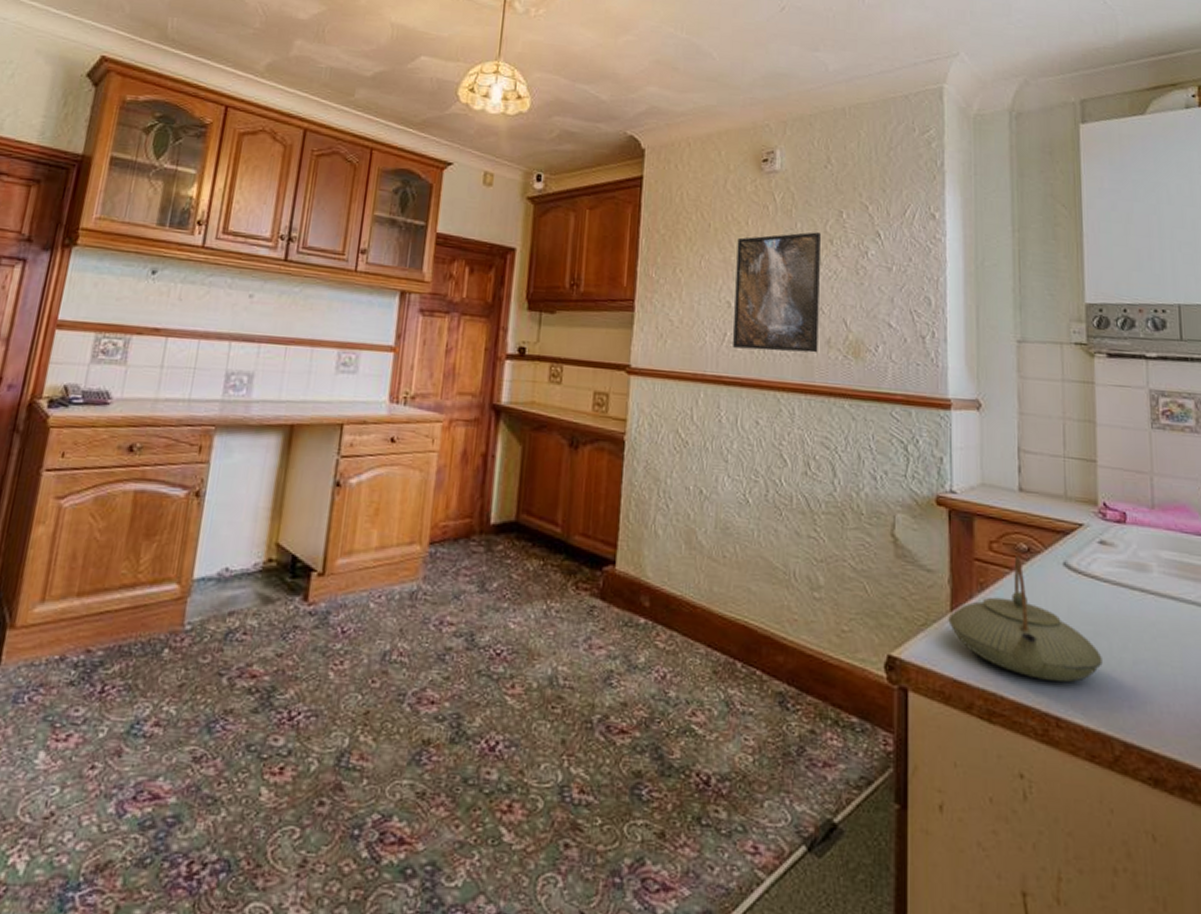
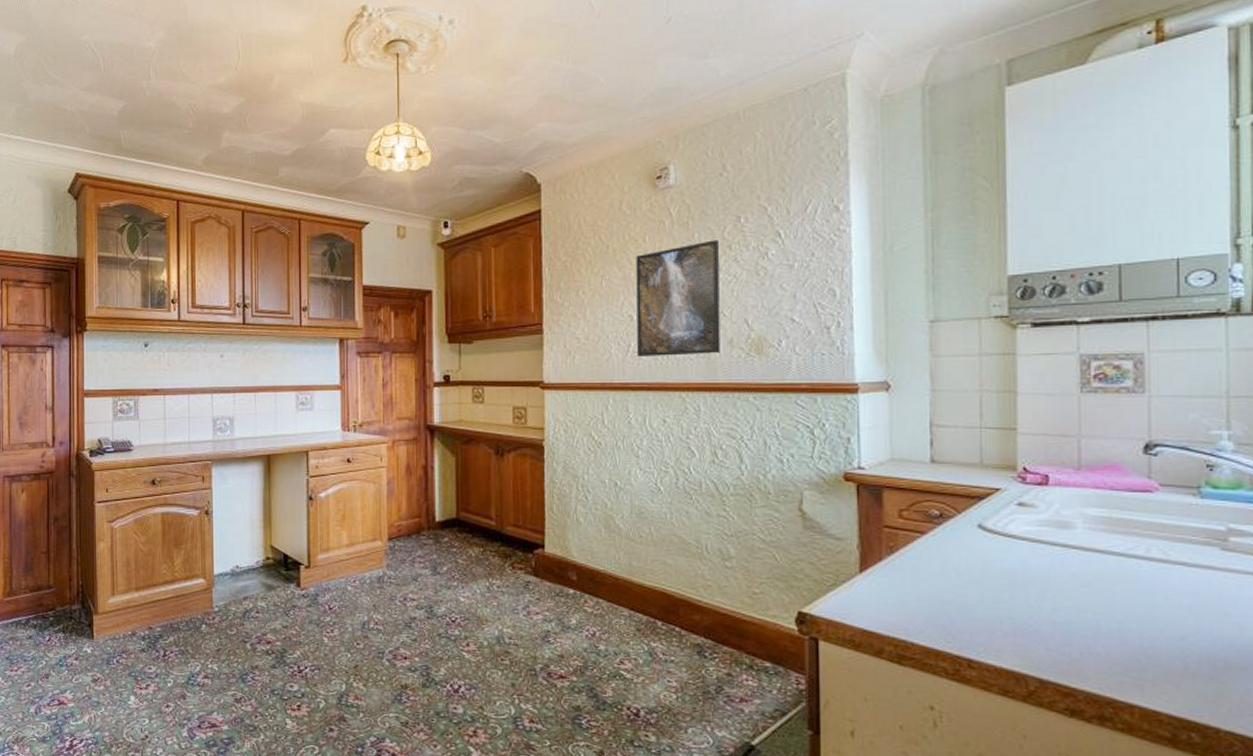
teapot: present [948,556,1103,683] -> none [857,521,1018,630]

